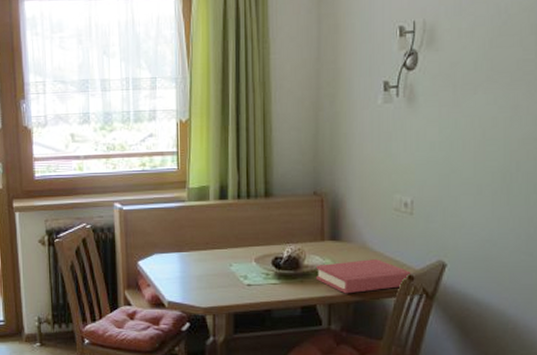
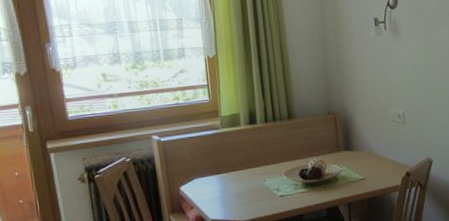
hardback book: present [315,259,411,294] -> none [336,162,408,194]

